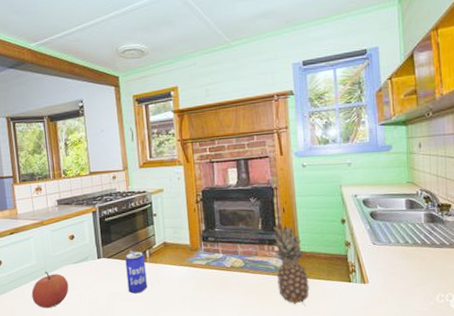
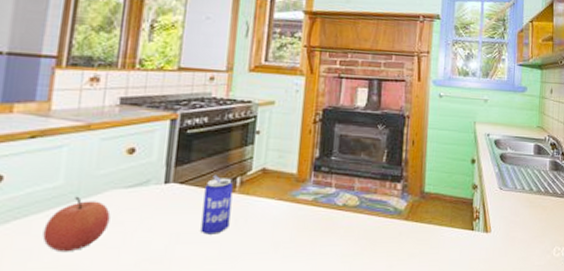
fruit: present [273,223,309,307] -> none [394,158,430,258]

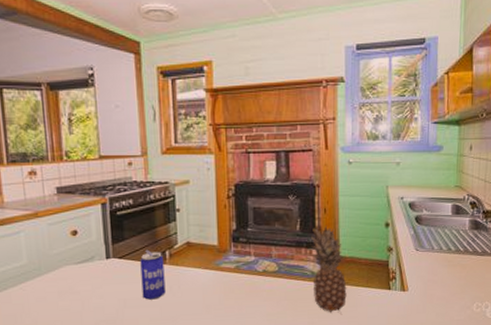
apple: present [42,196,111,253] -> none [20,272,69,317]
fruit: none [394,158,430,258] -> present [311,225,347,315]

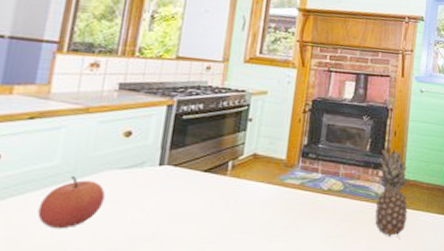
apple: none [20,272,69,317] -> present [37,175,106,229]
beer can: present [140,249,166,300] -> none [192,158,225,215]

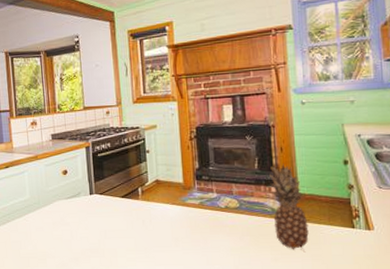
apple: present [37,175,106,229] -> none [24,205,61,244]

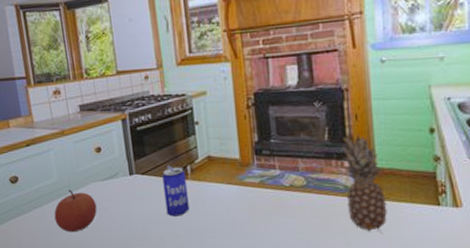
apple: none [24,205,61,244] -> present [54,189,97,233]
beer can: none [117,186,139,232] -> present [162,165,190,217]

